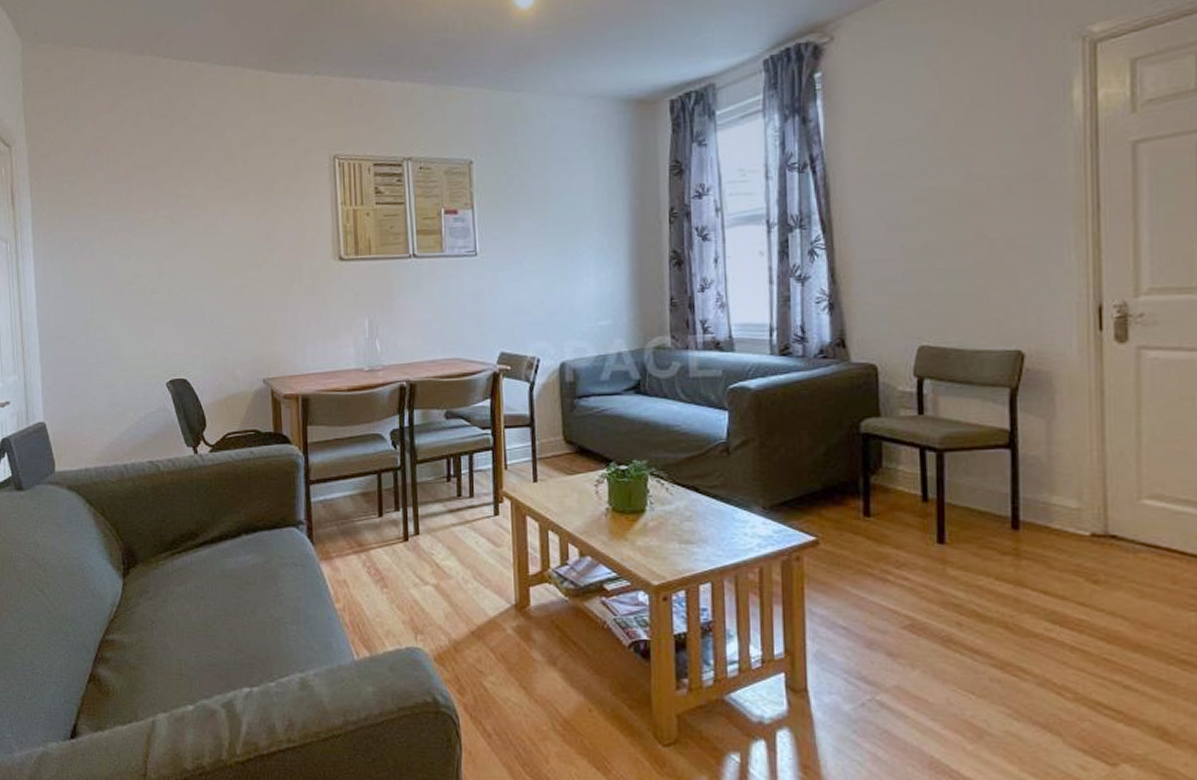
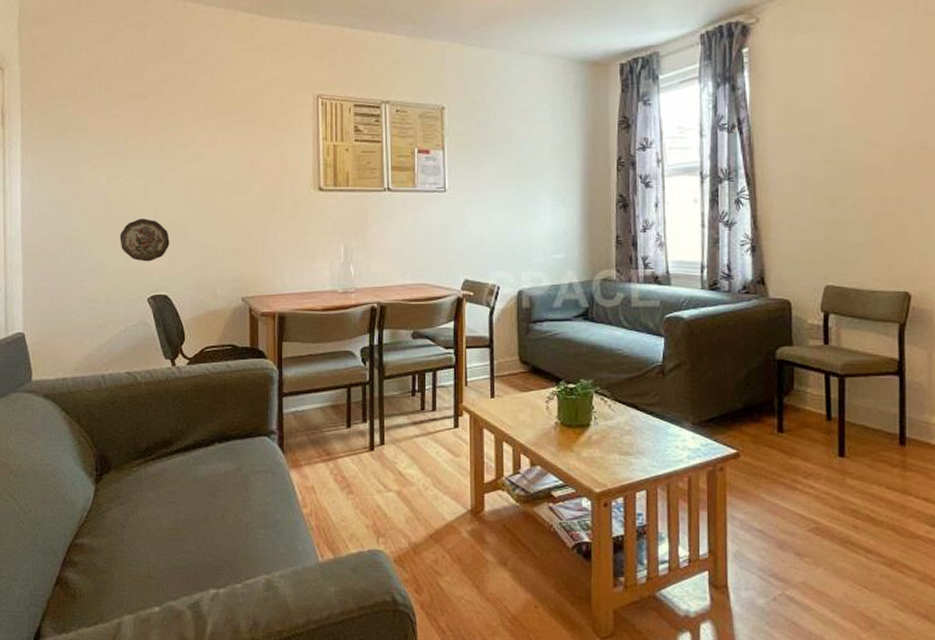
decorative plate: none [135,298,186,344] -> present [120,218,170,262]

